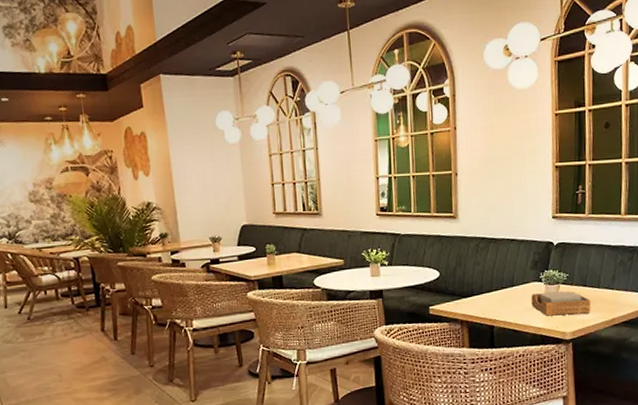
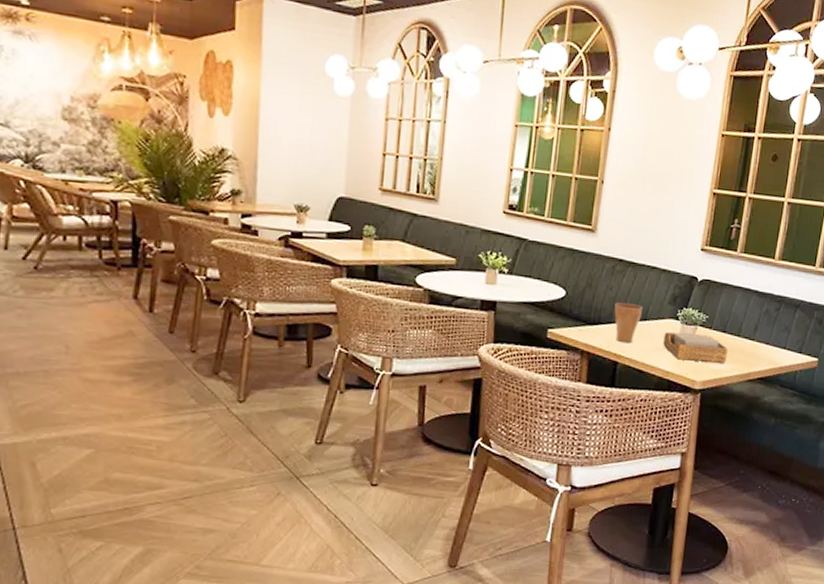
cup: none [483,274,509,309] -> present [614,302,644,343]

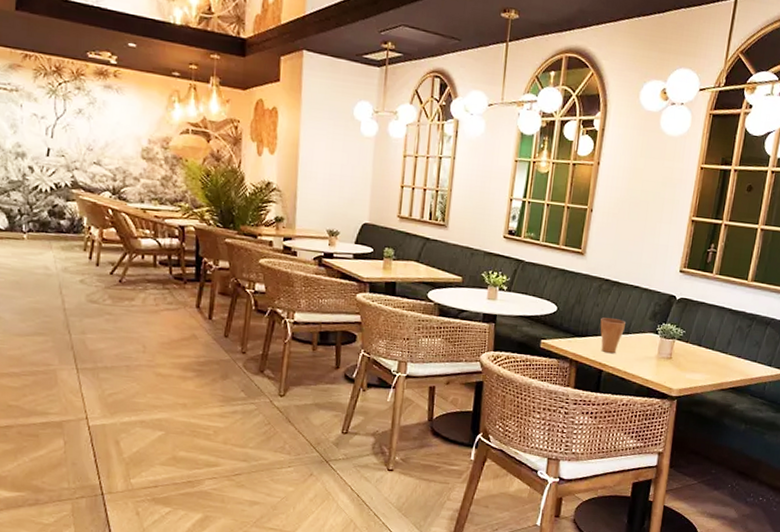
napkin holder: present [663,332,728,363] -> none [643,345,703,373]

